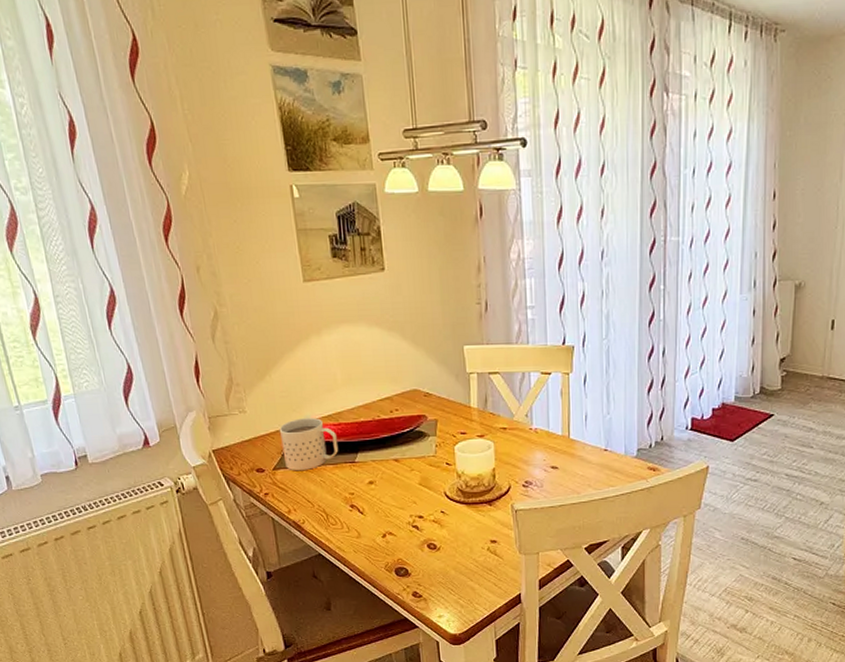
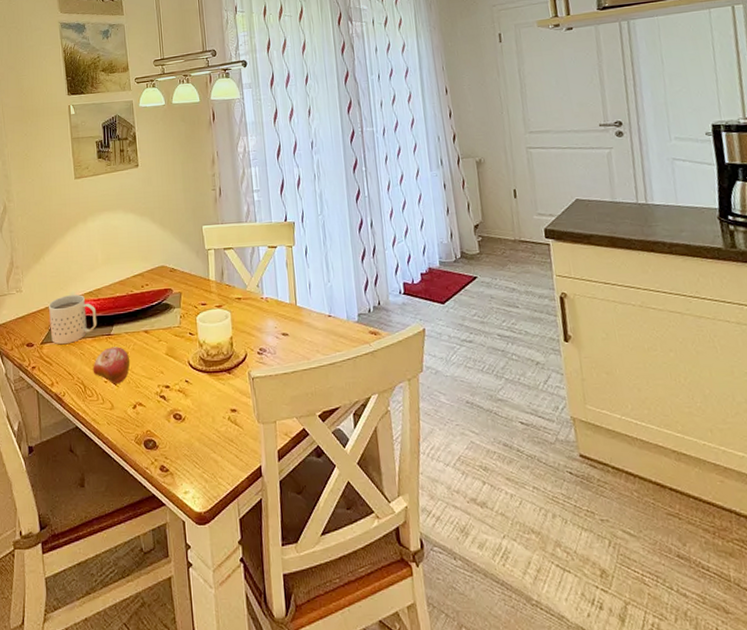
fruit: none [335,475,379,513] -> present [93,347,131,384]

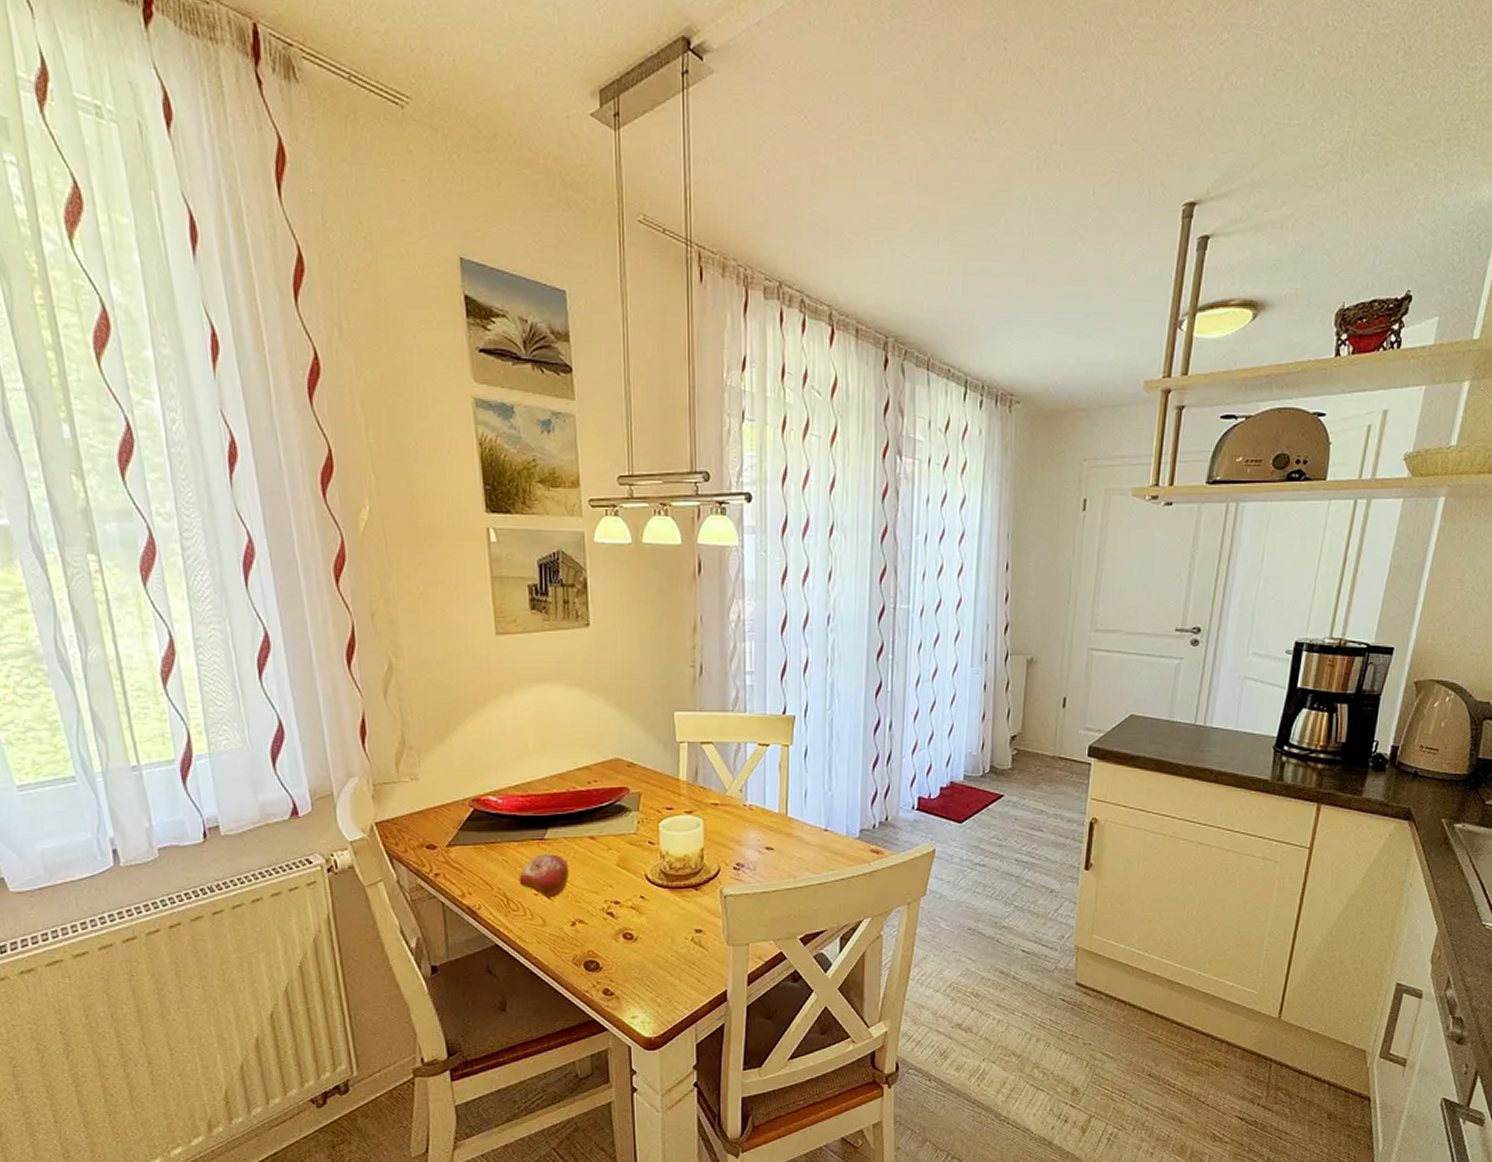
mug: present [48,294,98,345] -> none [456,788,526,849]

